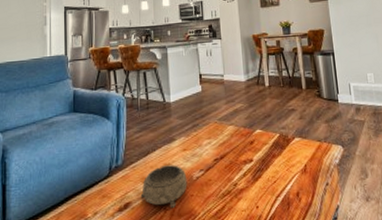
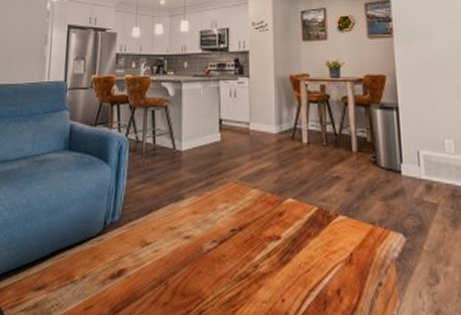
decorative bowl: present [140,165,188,209] -> none [137,229,196,286]

